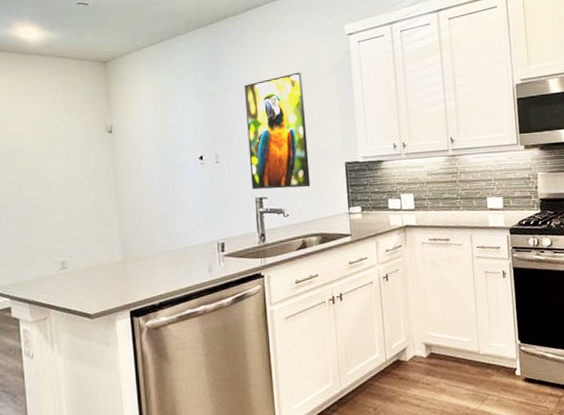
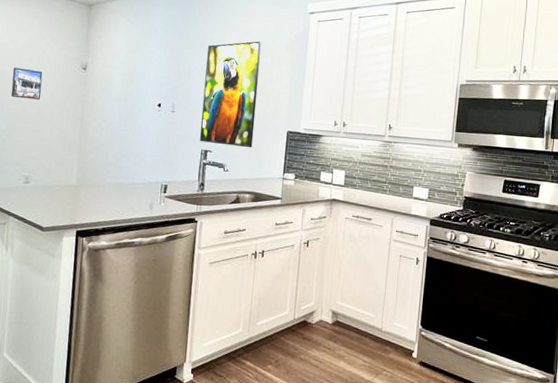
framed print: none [27,142,65,177] -> present [11,67,43,100]

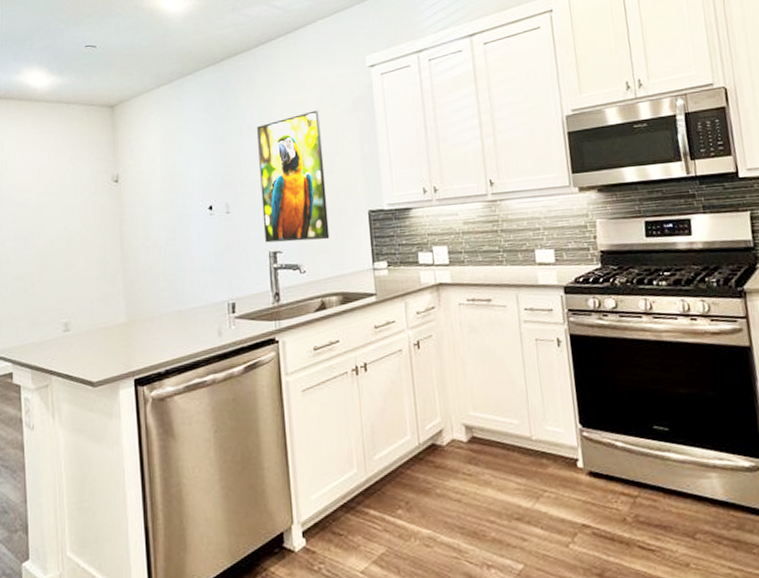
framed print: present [11,67,43,100] -> none [33,193,70,231]

